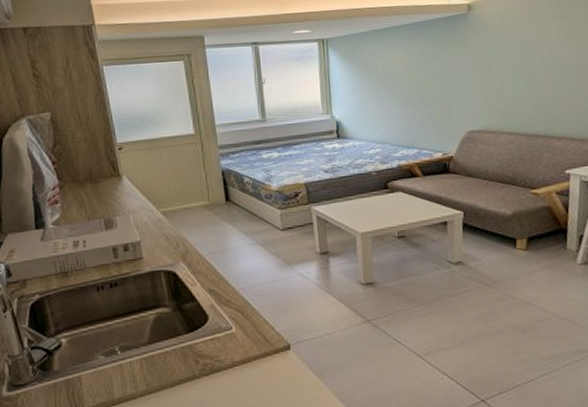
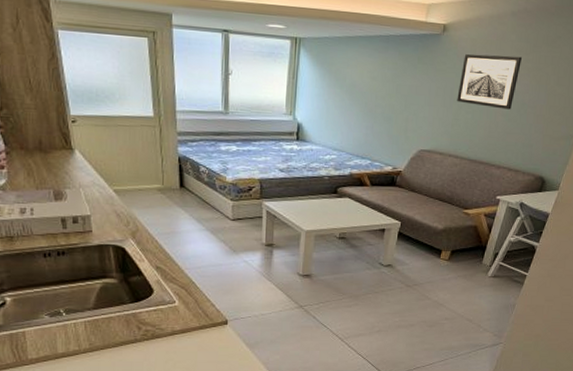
wall art: none [495,22,559,78] -> present [457,54,522,110]

